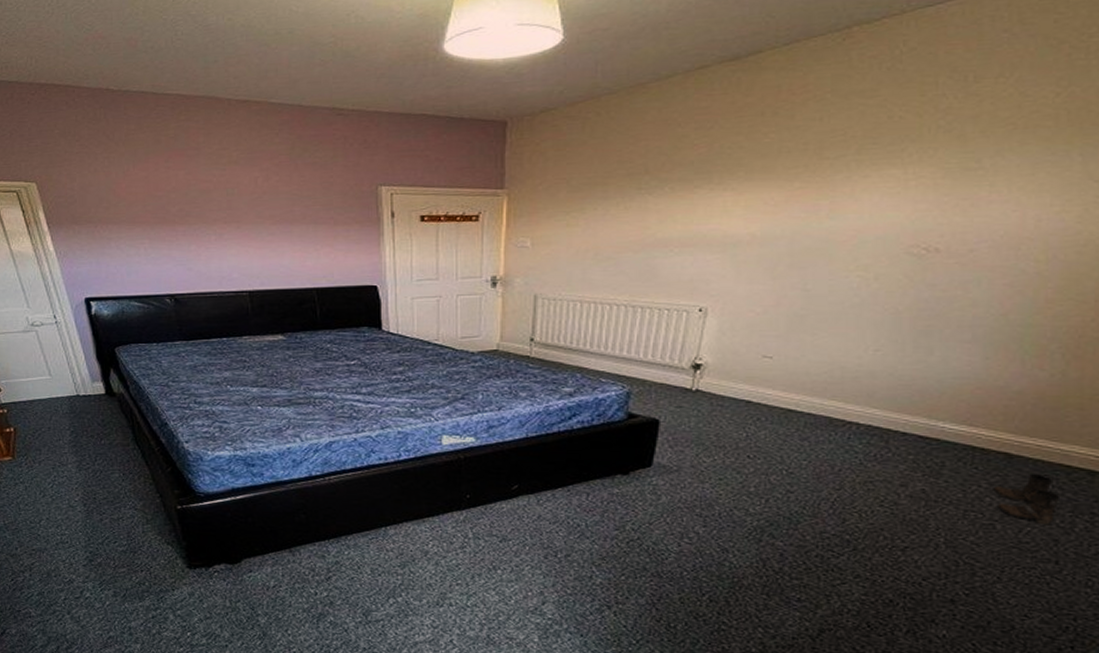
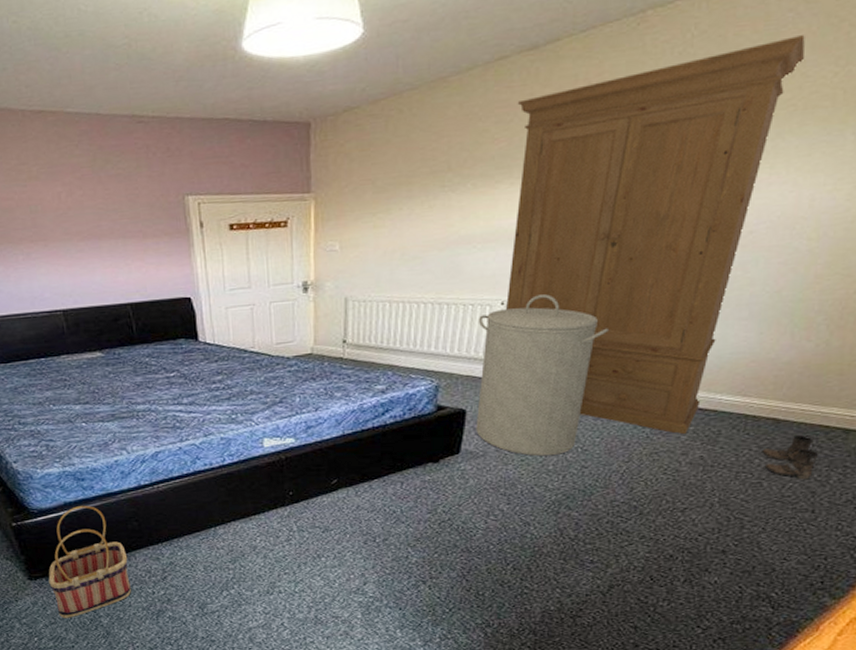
basket: none [208,493,294,614] -> present [48,506,132,618]
laundry hamper: none [670,303,816,477] -> present [476,294,608,457]
armoire: none [704,55,1022,464] -> present [506,35,805,435]

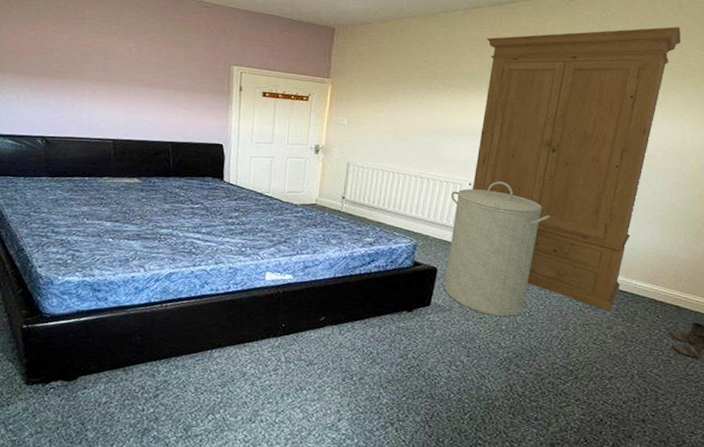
basket: present [48,506,132,618] -> none [44,315,126,429]

